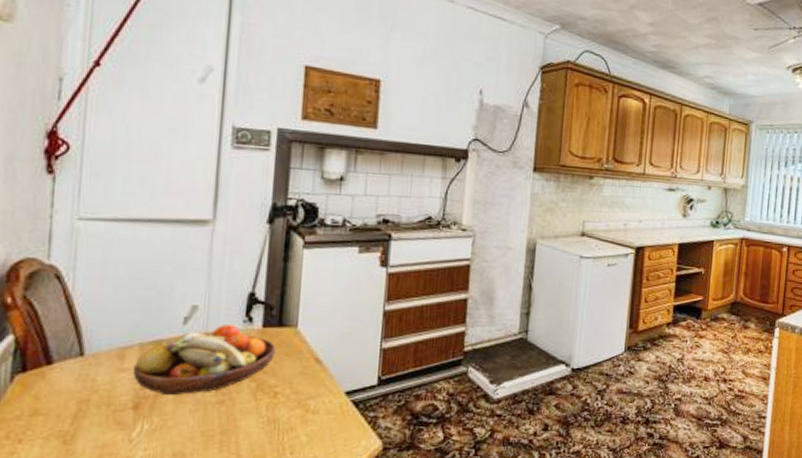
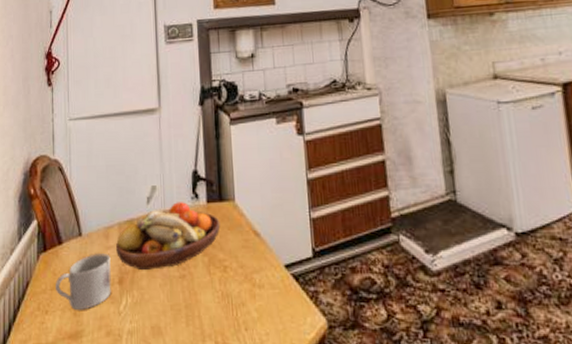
mug: none [37,376,124,438] -> present [56,254,111,310]

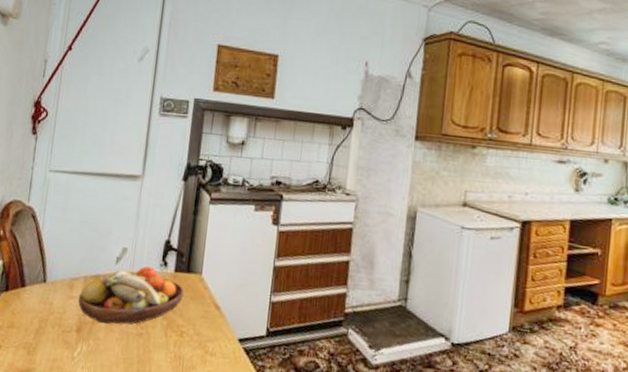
mug: present [56,254,111,310] -> none [12,301,72,351]

